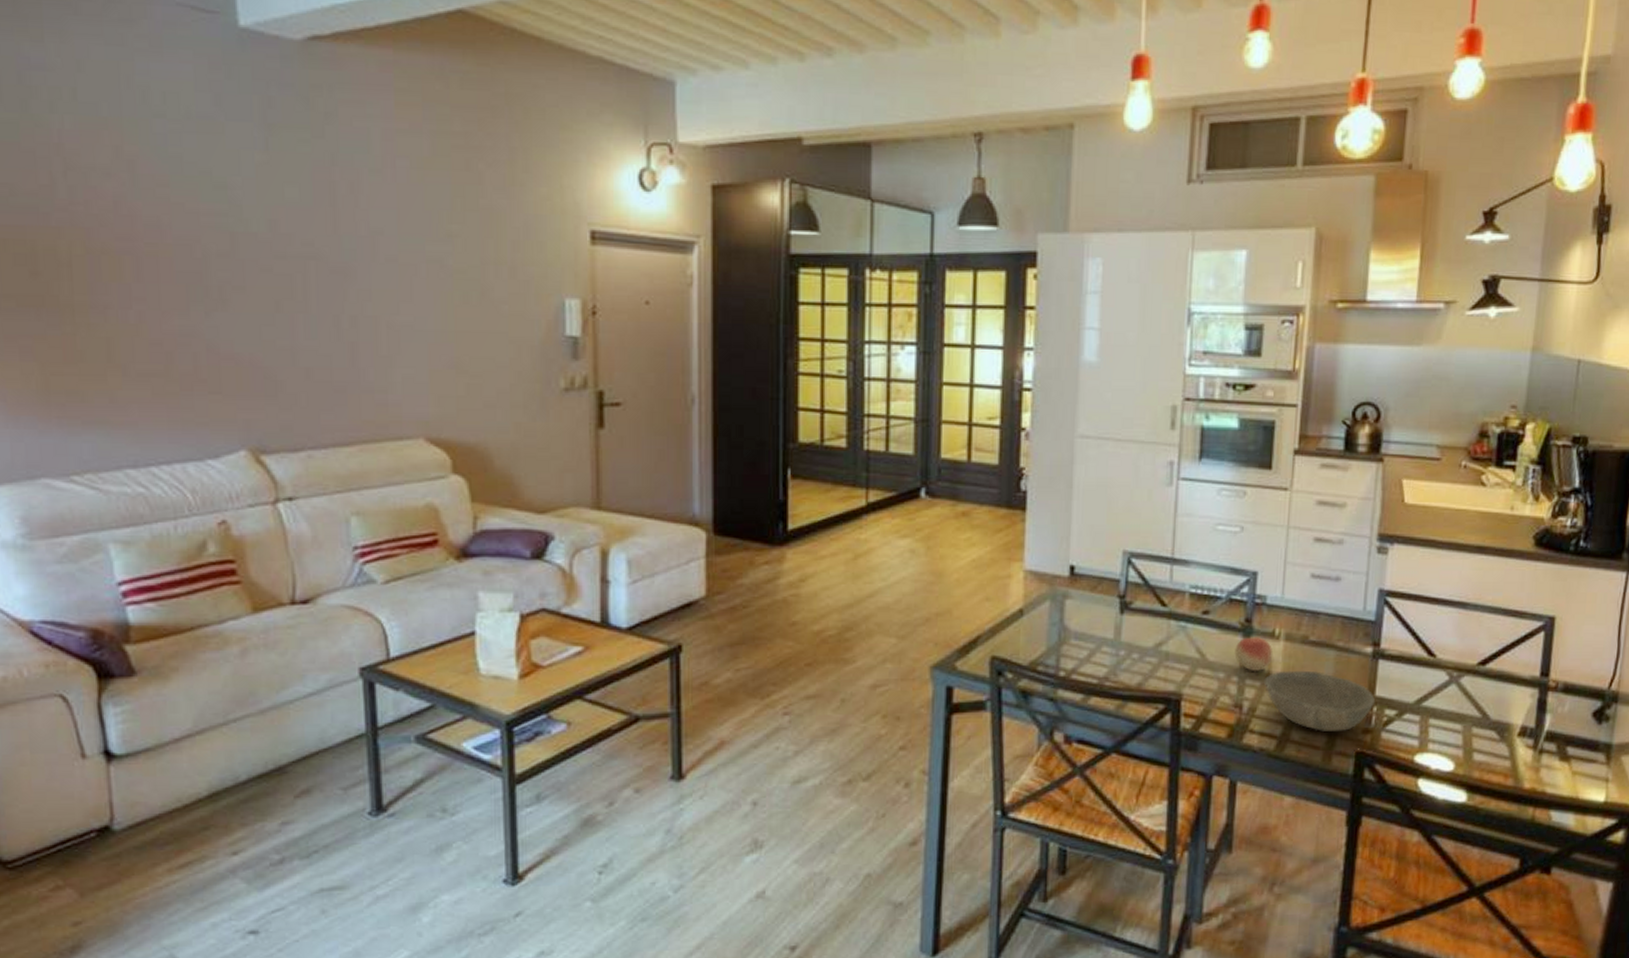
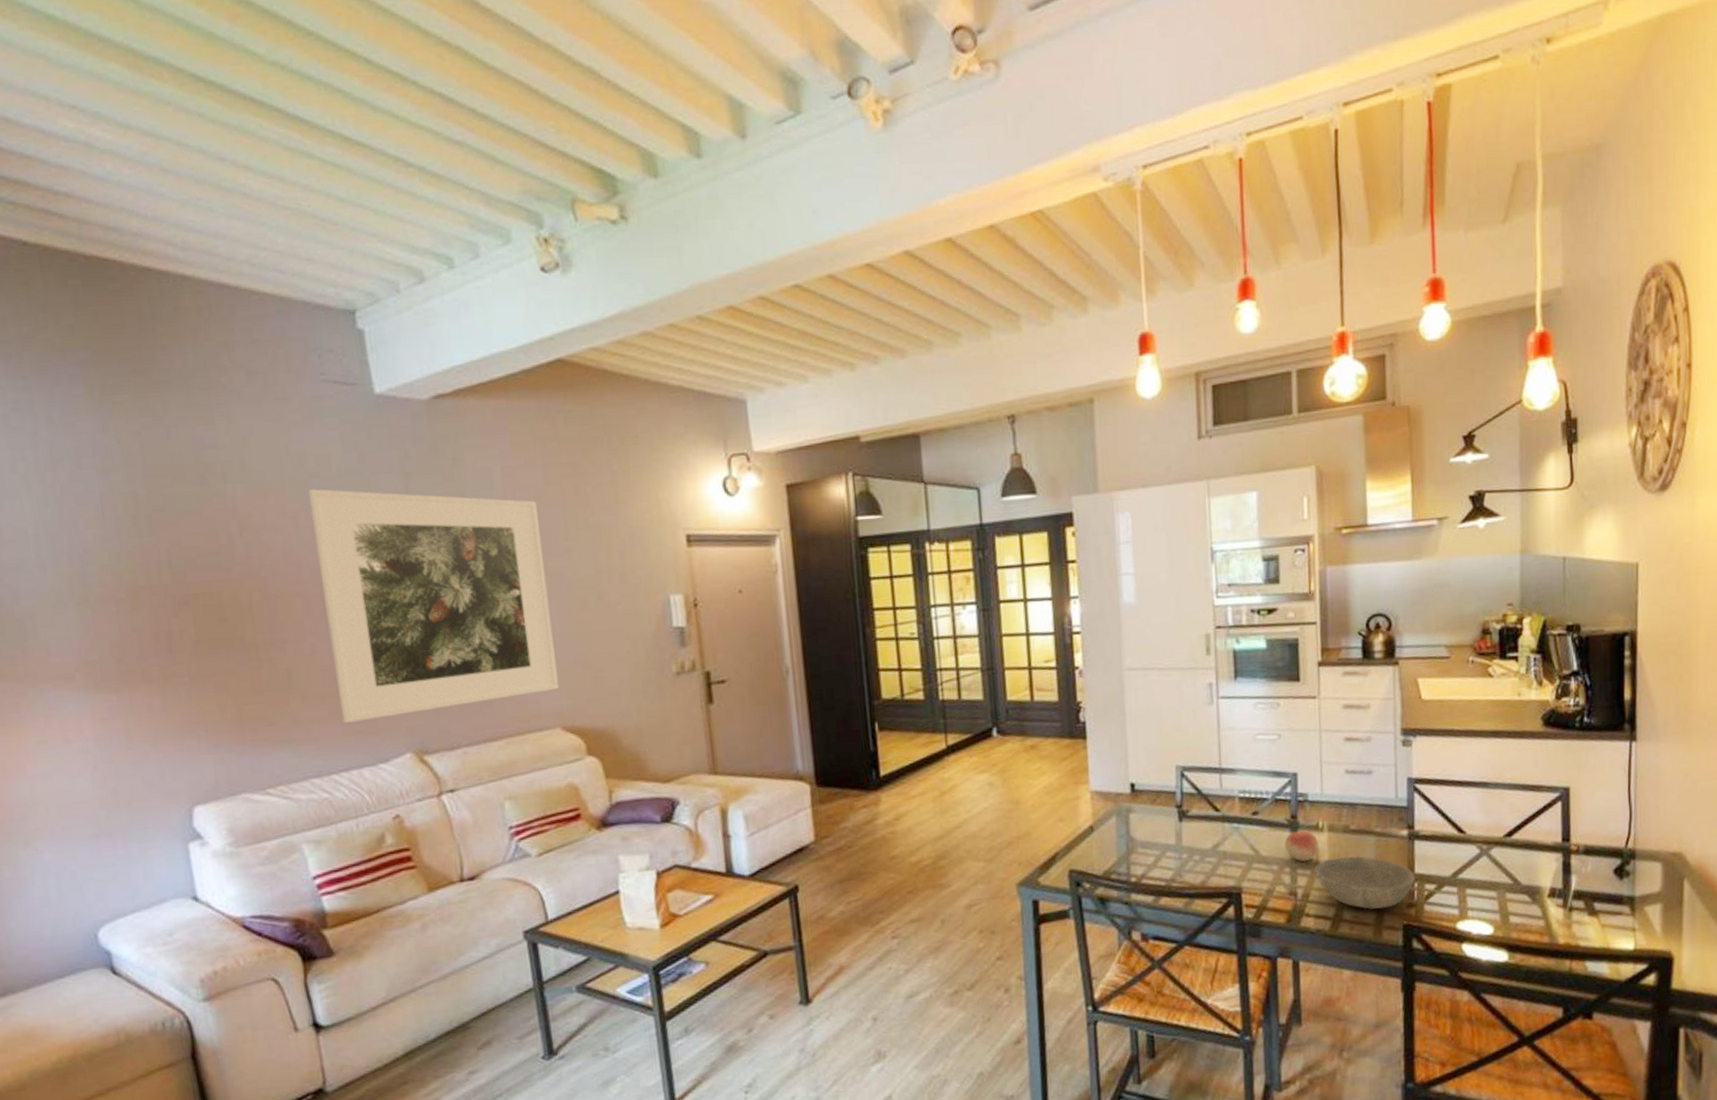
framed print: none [149,130,426,408] -> present [307,488,559,723]

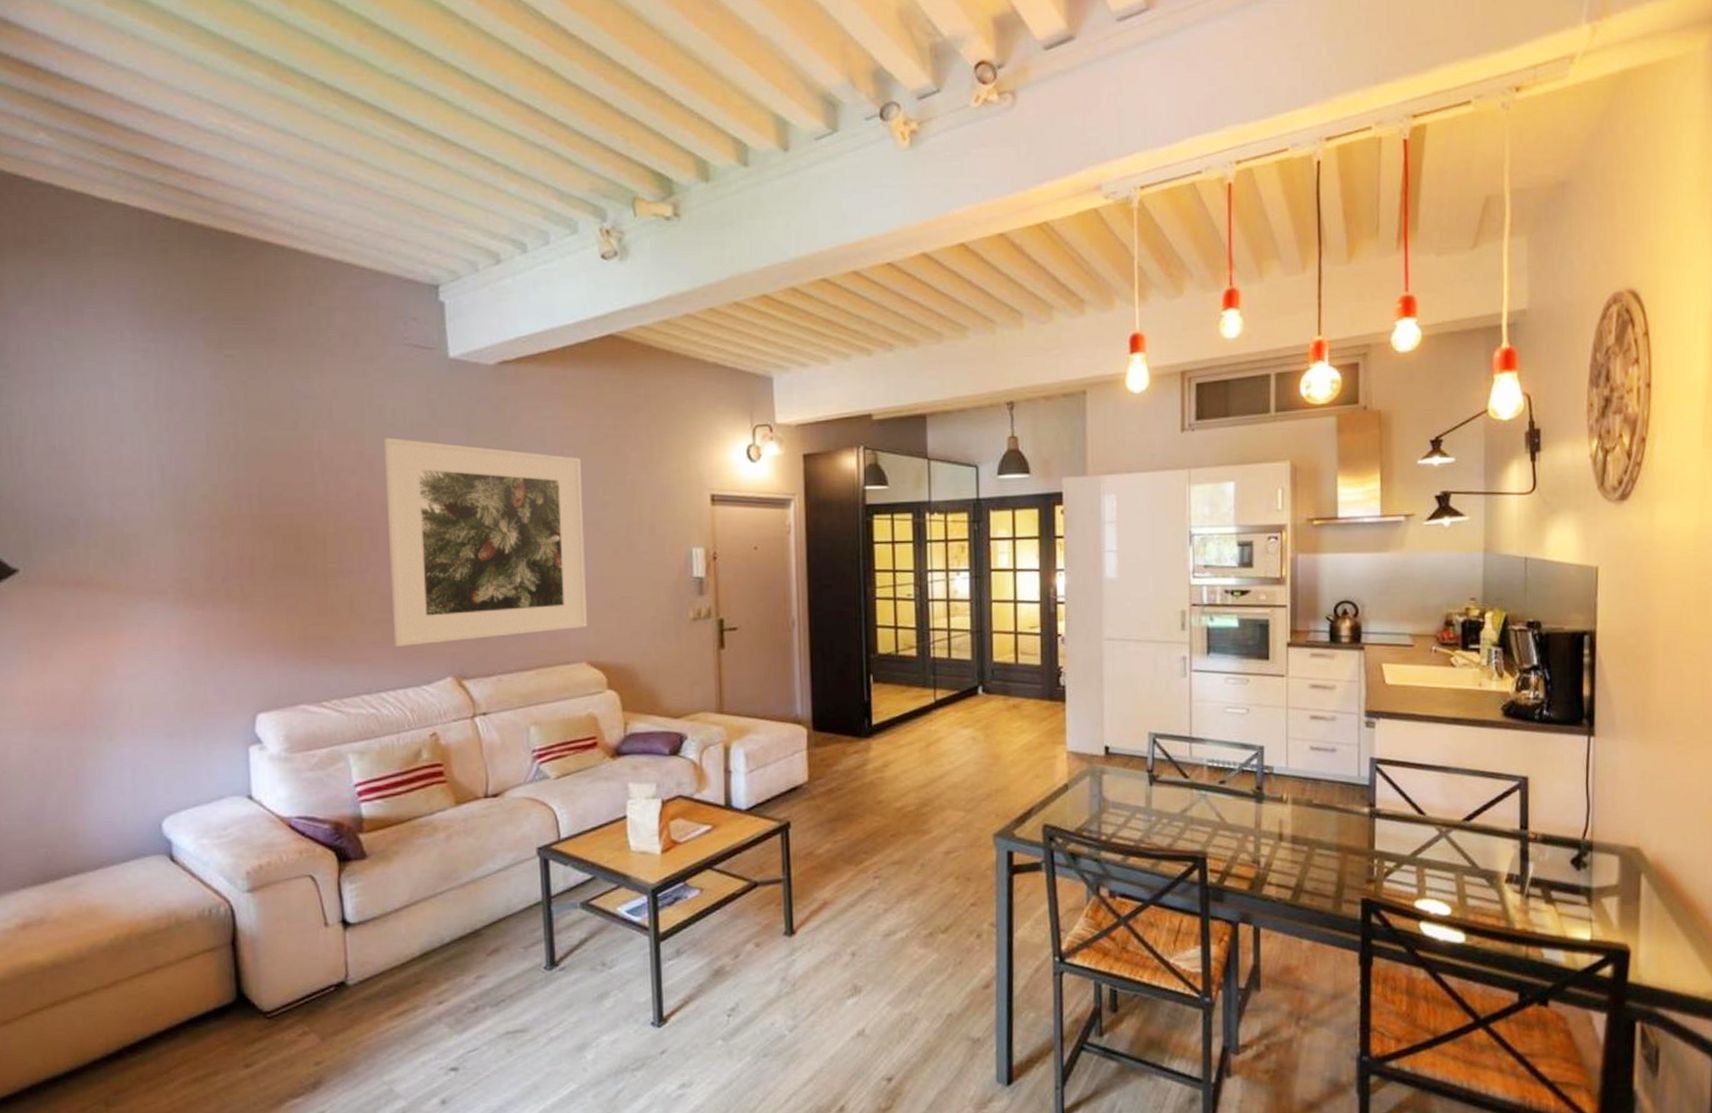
fruit: present [1284,830,1320,862] -> none [1249,802,1283,832]
bowl: present [1313,856,1416,910] -> none [1276,829,1376,882]

